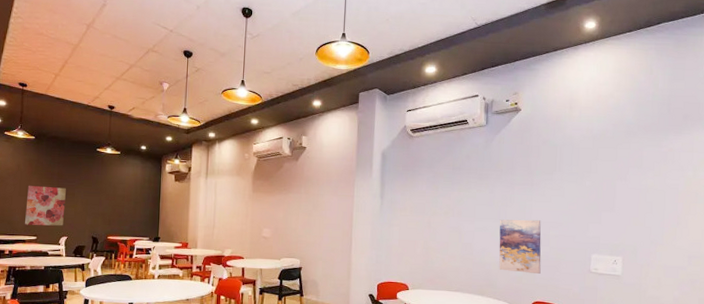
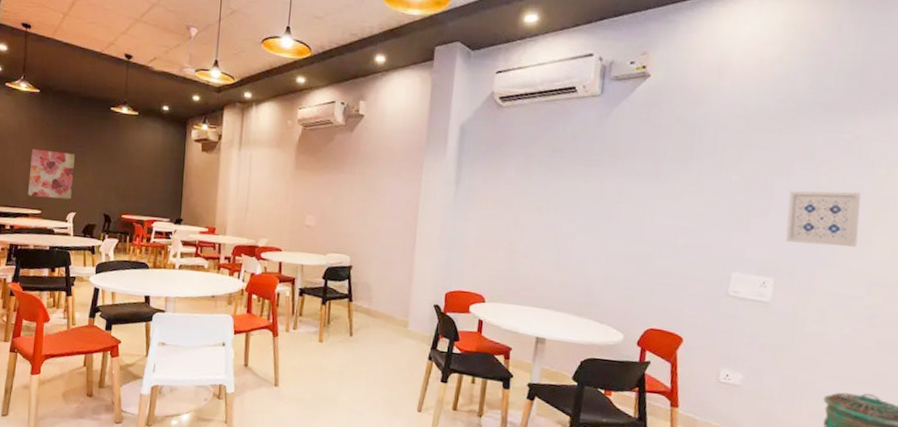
wall art: present [499,219,541,274] -> none [604,220,666,293]
wall art: none [627,189,678,231] -> present [786,191,861,247]

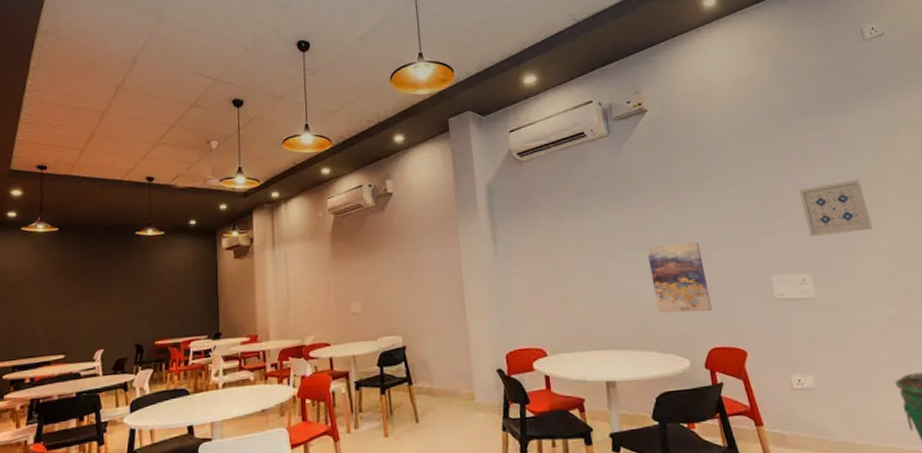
wall art: present [28,148,76,200] -> none [49,286,101,342]
wall art: none [604,220,666,293] -> present [646,241,712,314]

